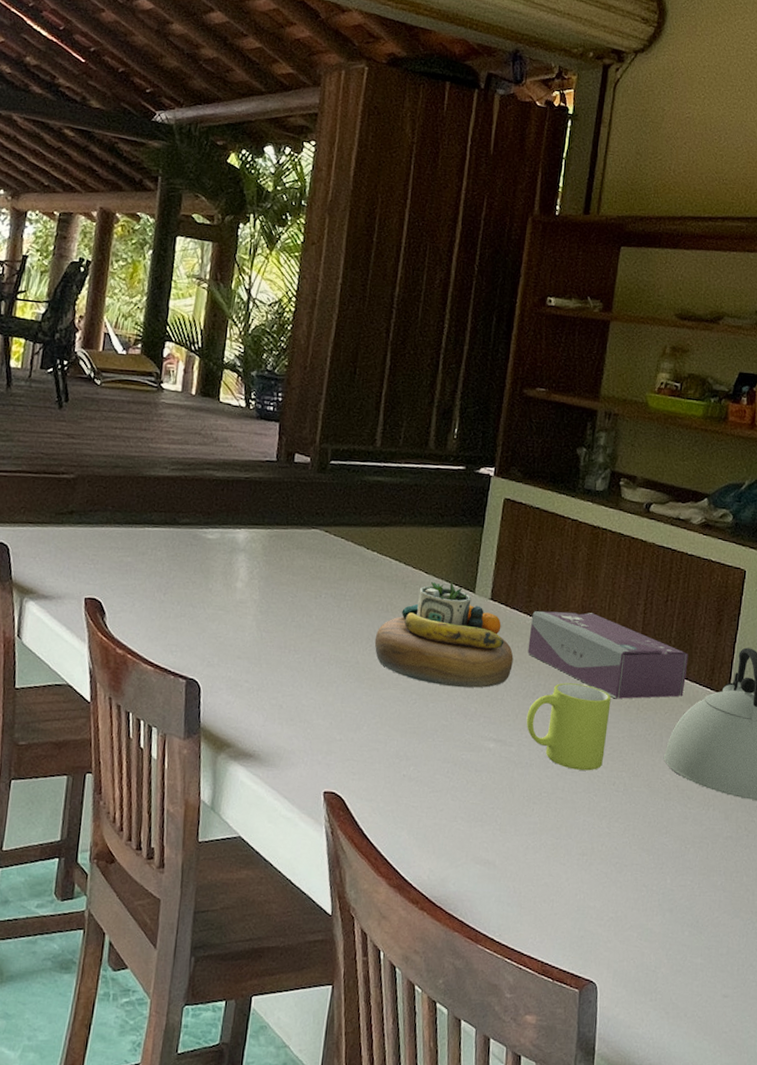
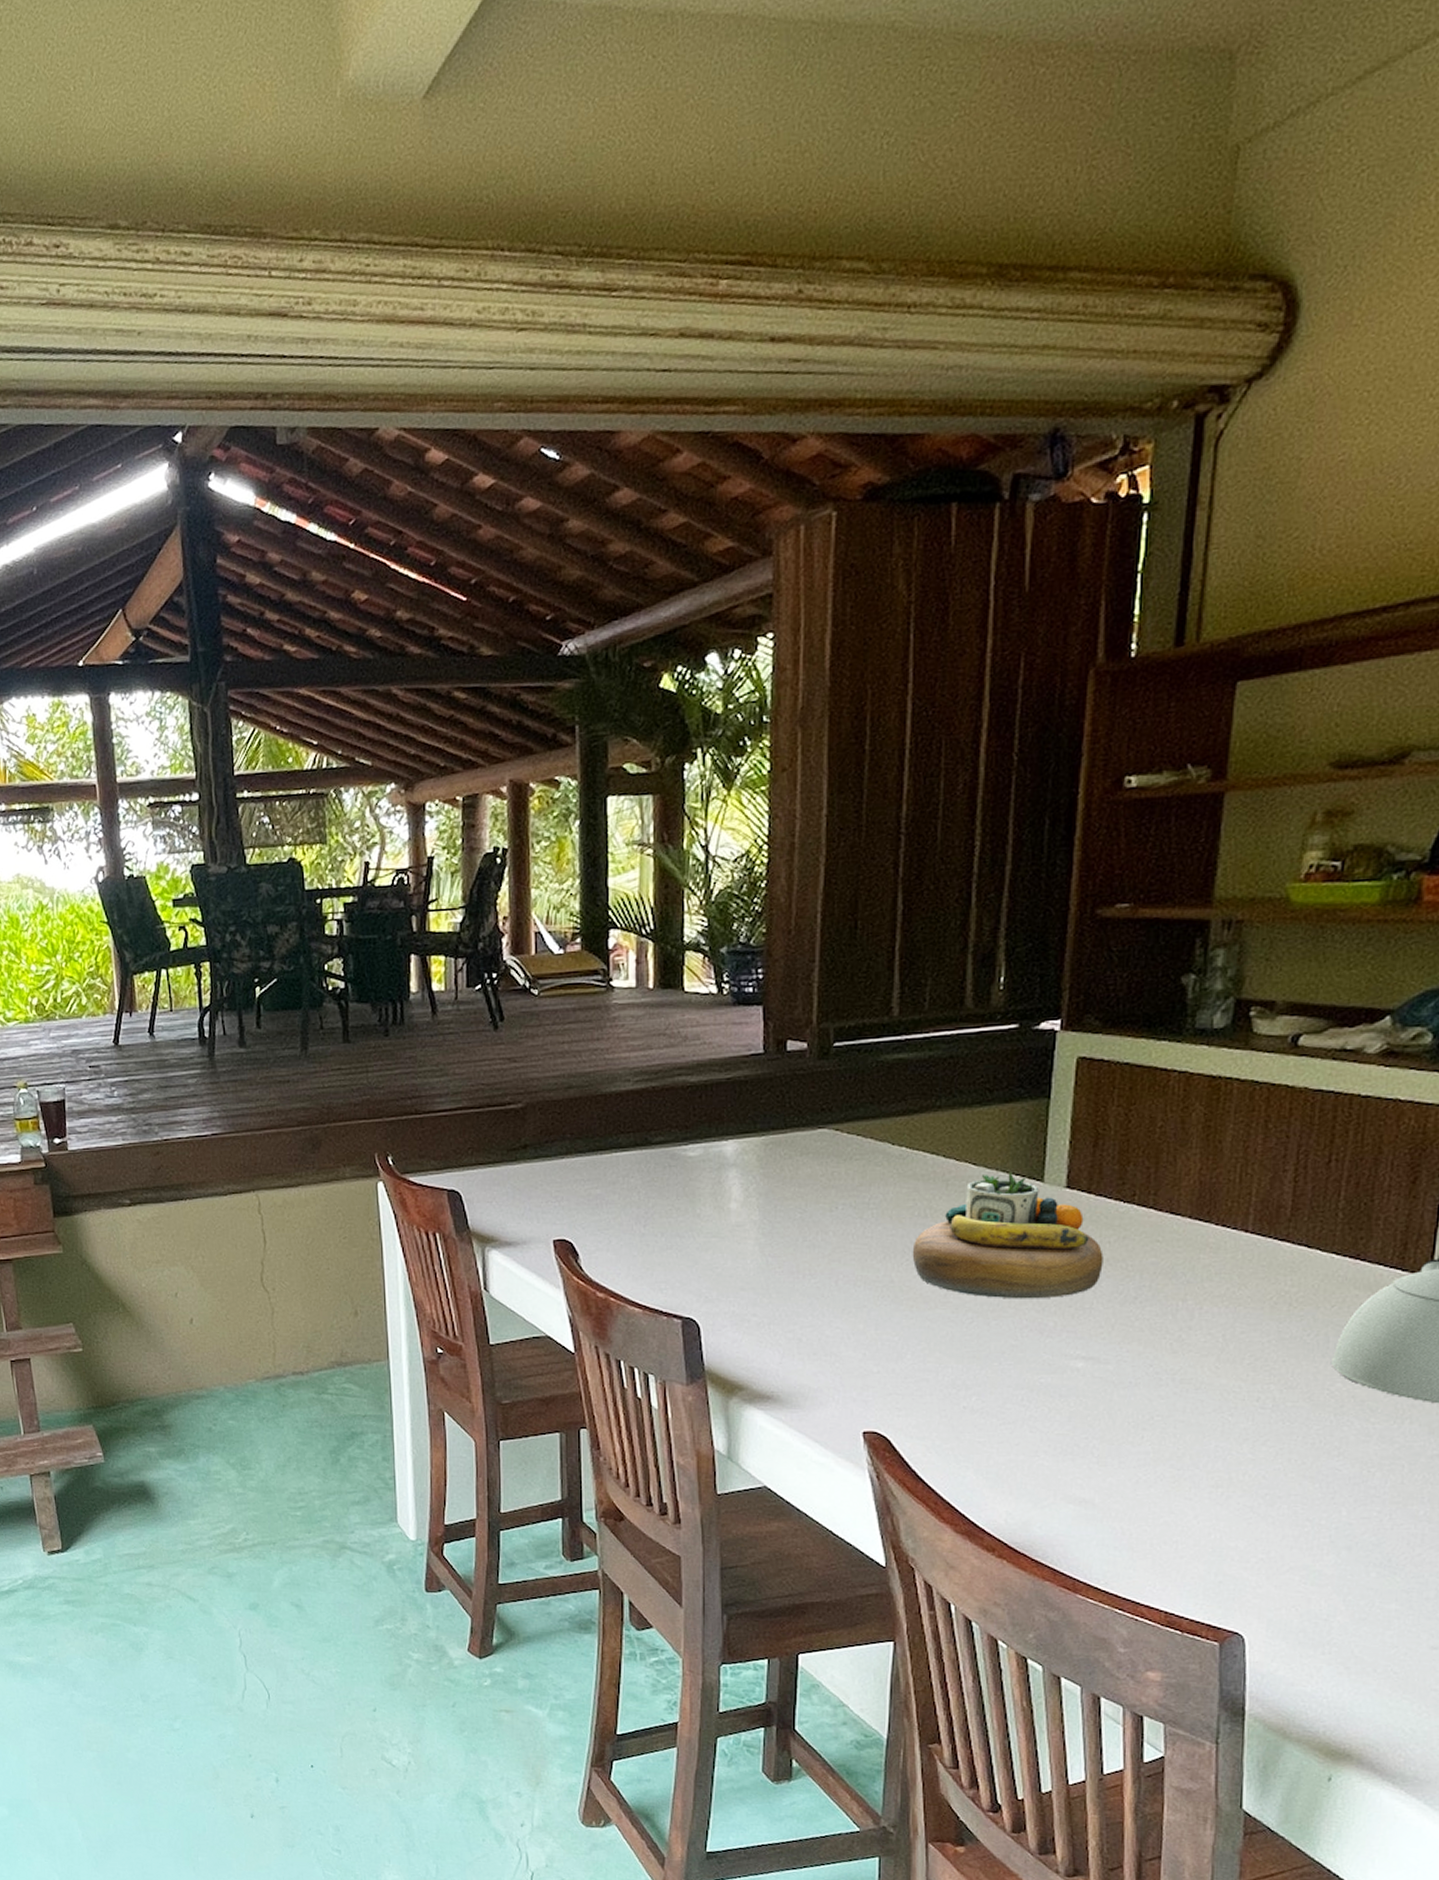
mug: present [526,682,611,771] -> none [1126,1280,1249,1386]
tissue box: present [527,611,689,699] -> none [1123,1189,1366,1295]

